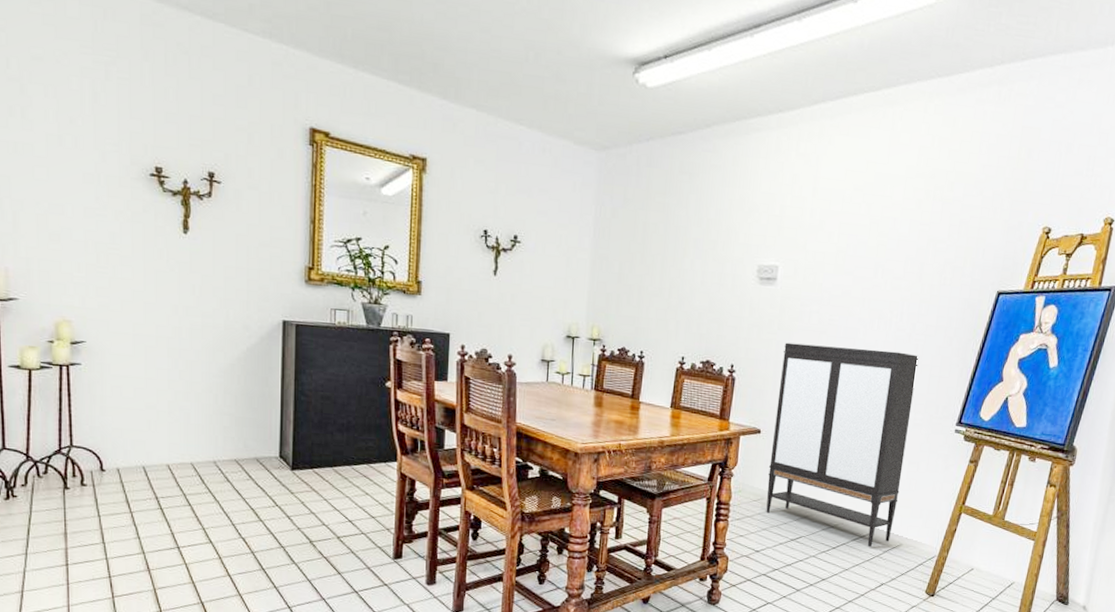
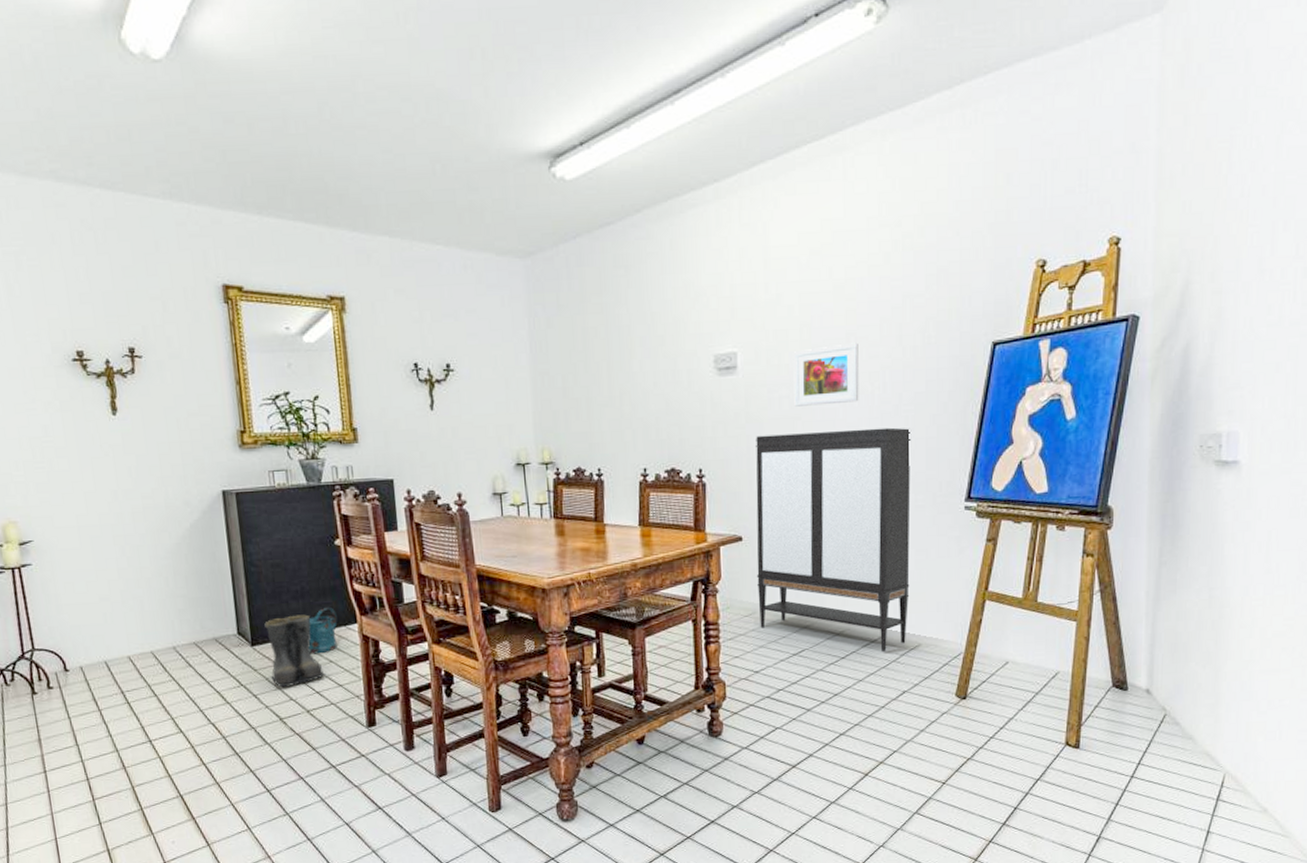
boots: none [306,446,361,513] -> present [264,614,326,688]
watering can: none [347,443,378,486] -> present [308,608,337,654]
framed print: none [822,273,884,326] -> present [793,343,859,407]

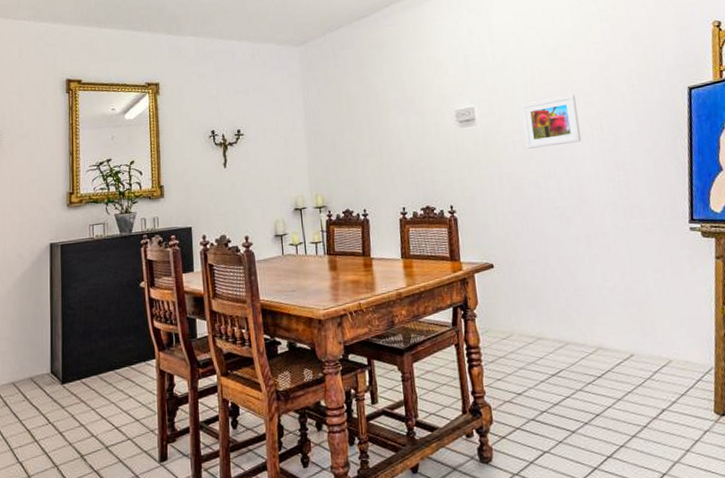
boots: present [264,614,326,688] -> none [75,352,126,424]
watering can: present [308,608,337,654] -> none [111,345,138,390]
storage cabinet: present [756,427,912,653] -> none [497,161,657,370]

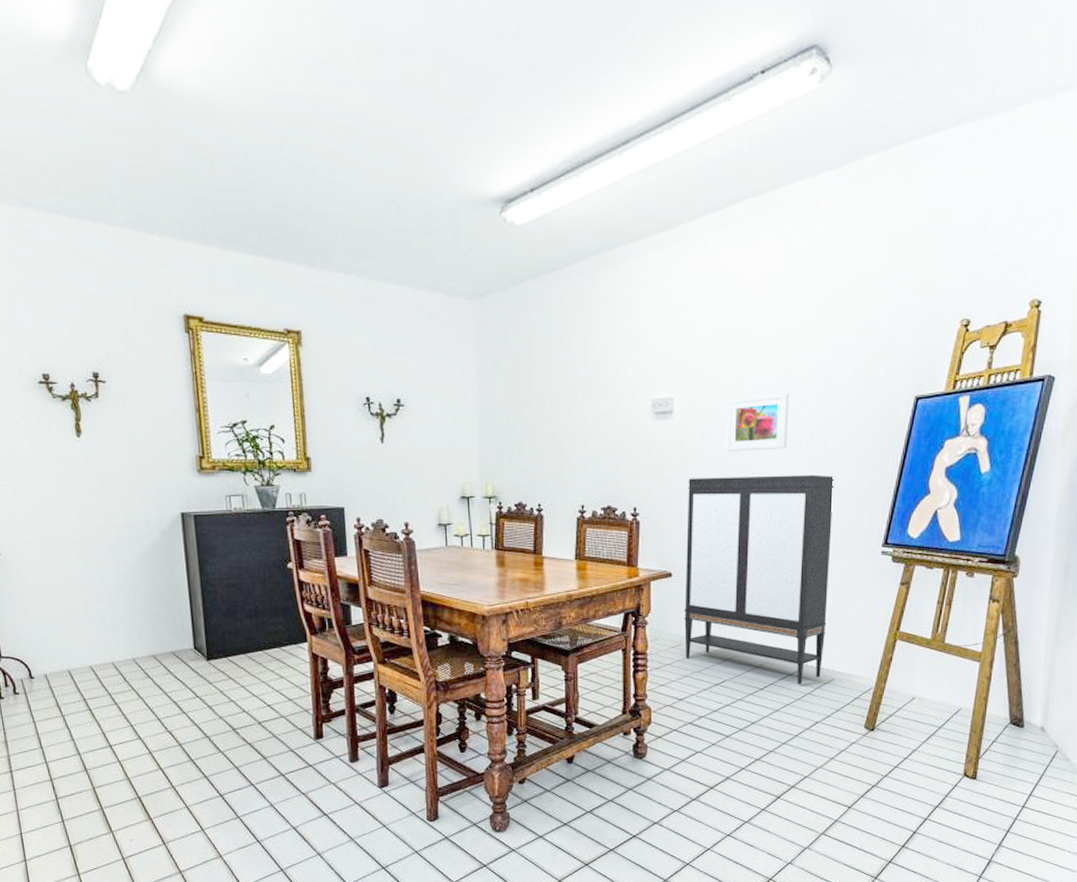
storage cabinet: none [497,161,657,370] -> present [683,474,835,685]

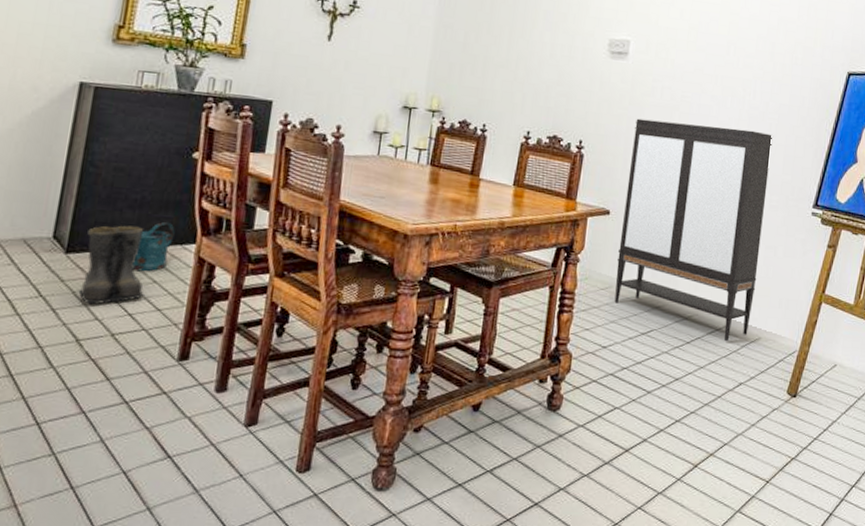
boots: none [220,632,277,700] -> present [78,225,146,305]
watering can: none [260,627,289,670] -> present [132,222,175,272]
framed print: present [726,392,789,451] -> none [674,49,737,103]

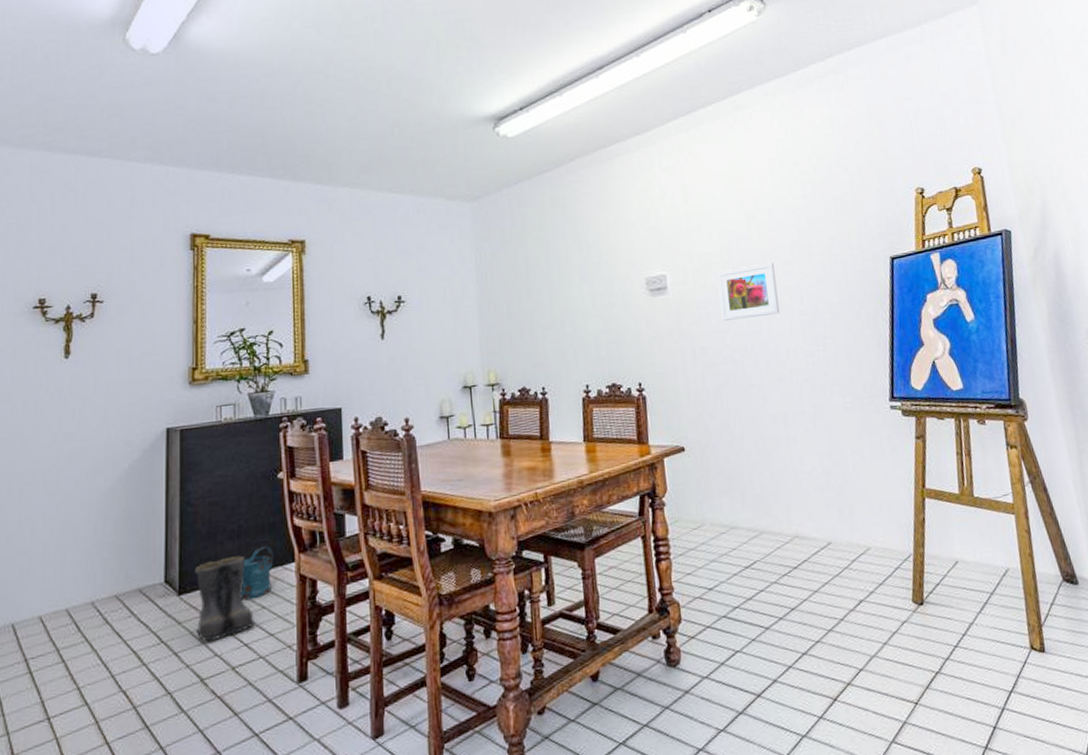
storage cabinet: present [614,118,773,342] -> none [689,335,855,559]
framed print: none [674,49,737,103] -> present [717,262,780,321]

